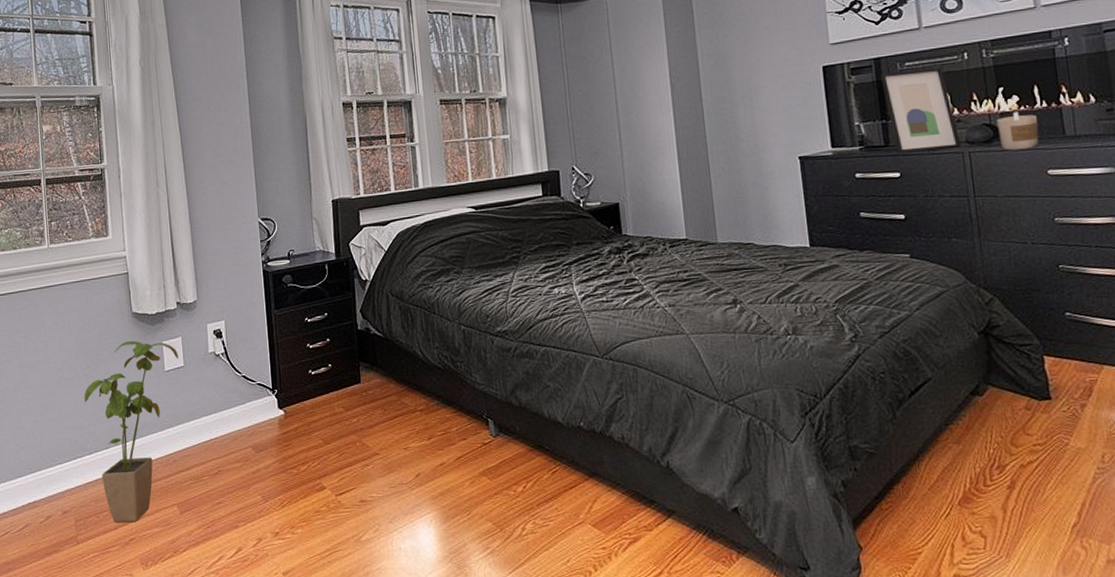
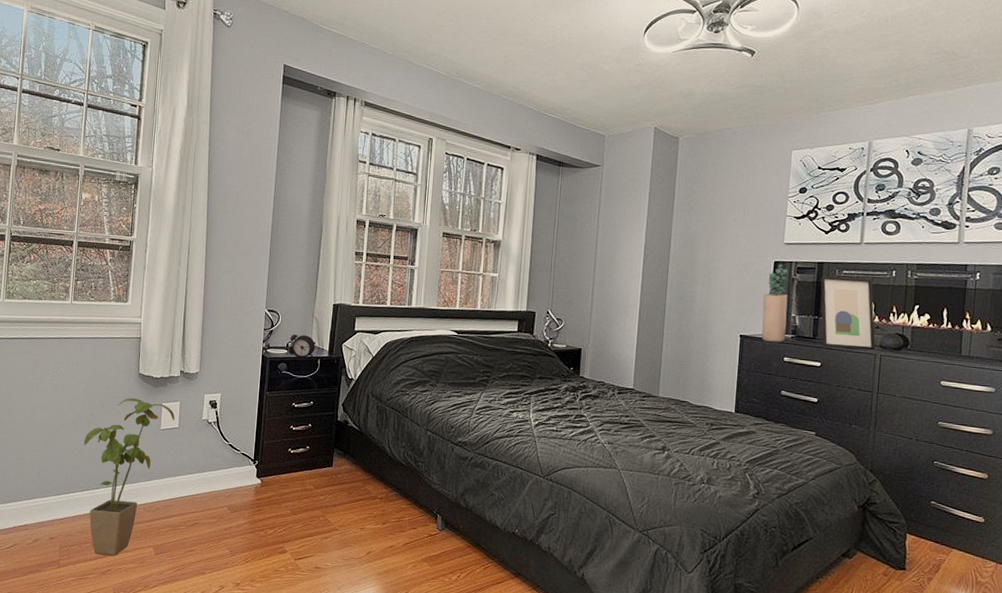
alarm clock: none [289,240,320,266] -> present [287,334,316,358]
vase: none [817,66,852,160] -> present [761,262,789,343]
candle: present [997,112,1040,151] -> none [907,328,941,361]

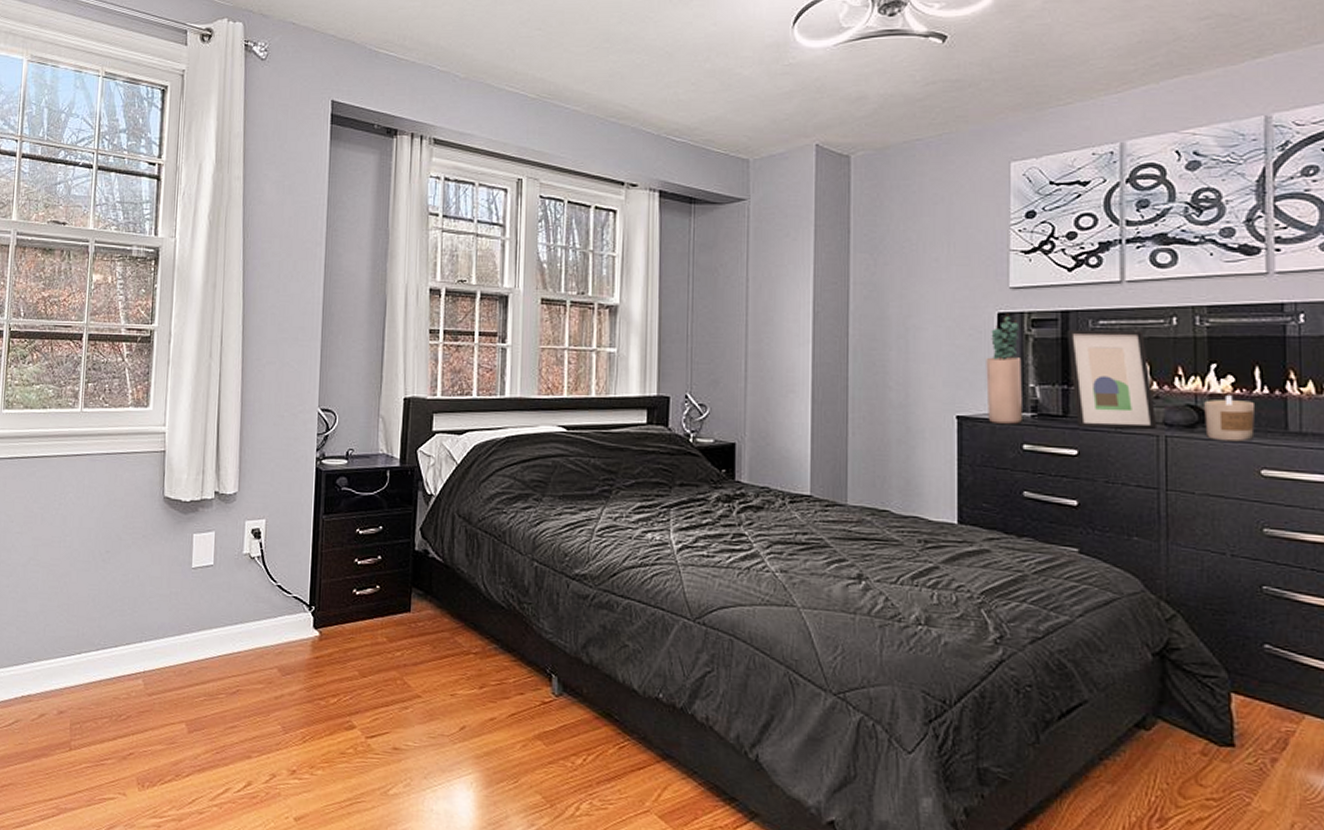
house plant: present [84,398,175,555] -> none [98,528,209,734]
alarm clock: present [287,334,316,358] -> none [347,439,383,470]
candle: none [907,328,941,361] -> present [1204,395,1255,442]

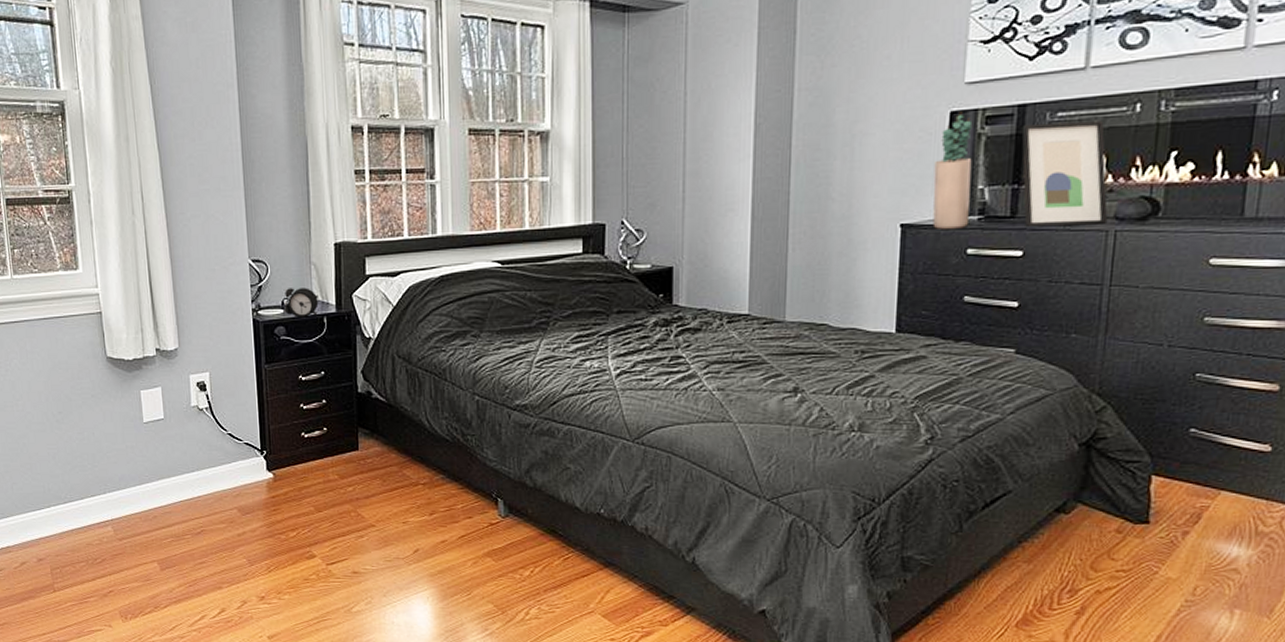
alarm clock: none [347,439,383,470] -> present [283,288,319,318]
candle: present [1204,395,1255,442] -> none [1157,184,1212,232]

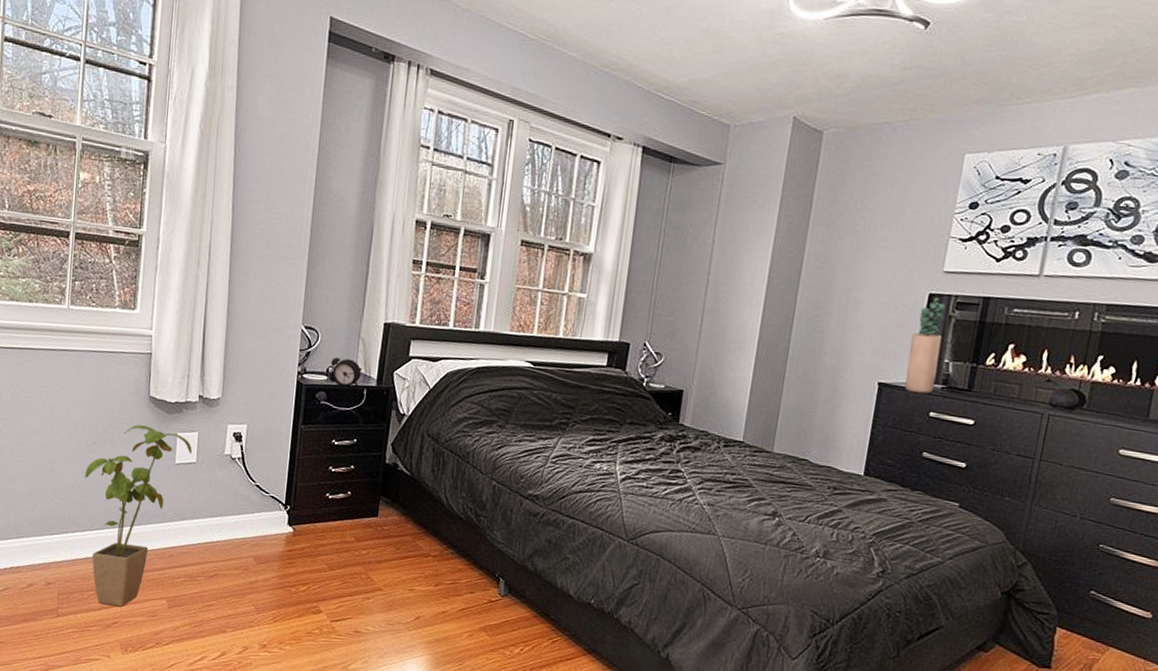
house plant: none [56,388,158,575] -> present [85,425,192,606]
picture frame: present [1021,120,1108,228] -> none [978,315,1049,408]

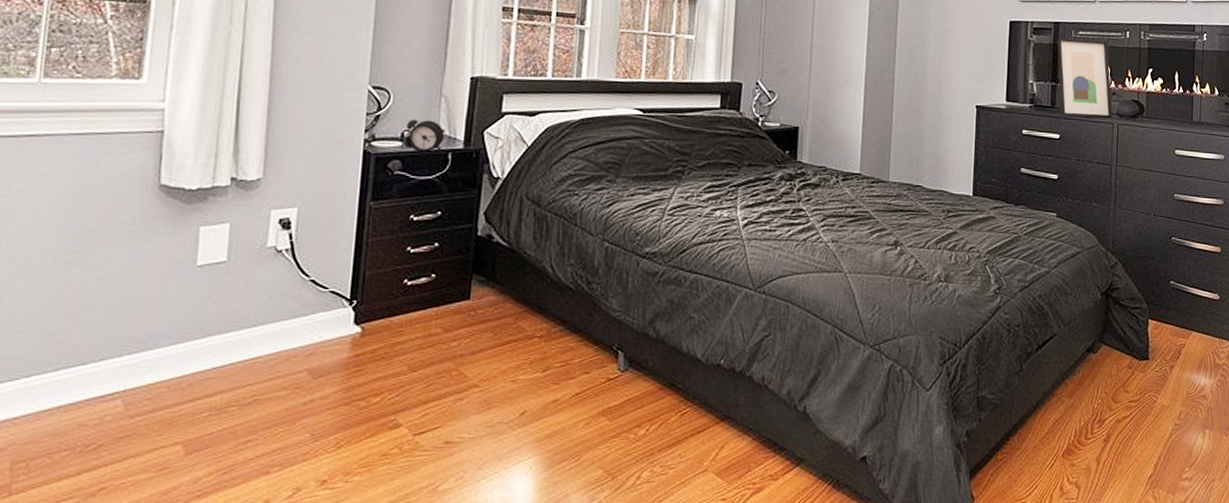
house plant: present [85,425,192,606] -> none [59,222,221,467]
vase: present [904,295,946,394] -> none [998,22,1025,114]
picture frame: none [978,315,1049,408] -> present [1056,38,1113,119]

